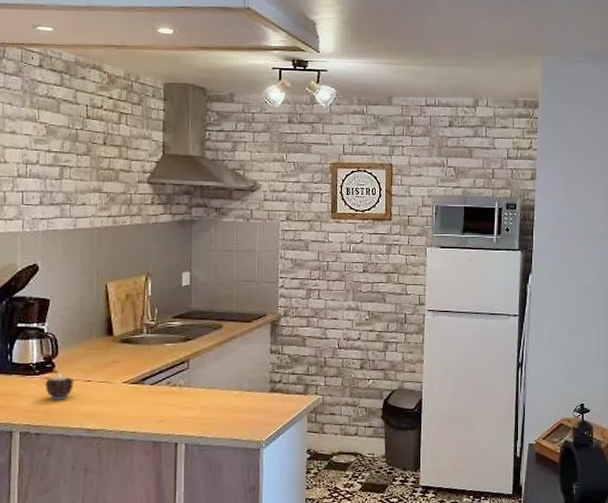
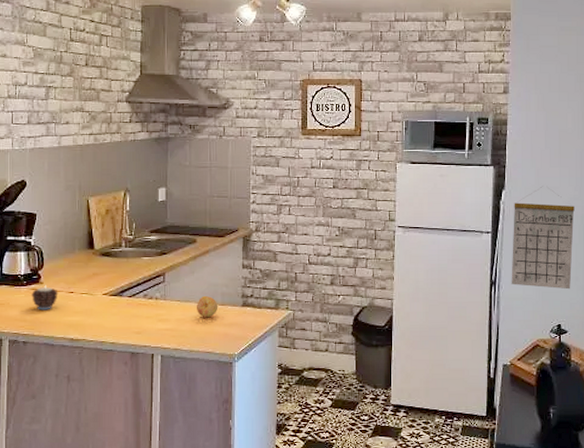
fruit: none [223,381,246,405] -> present [197,295,219,318]
calendar: none [537,270,598,370] -> present [511,186,575,290]

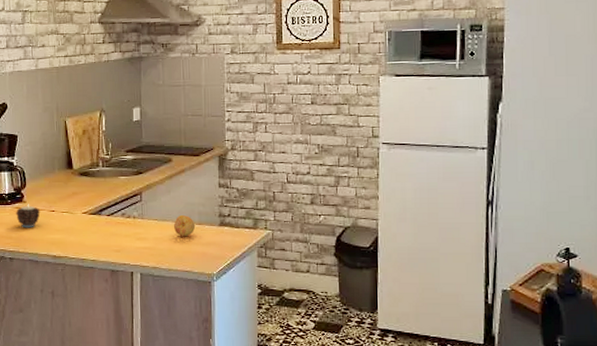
calendar: present [511,186,575,290] -> none [510,97,585,210]

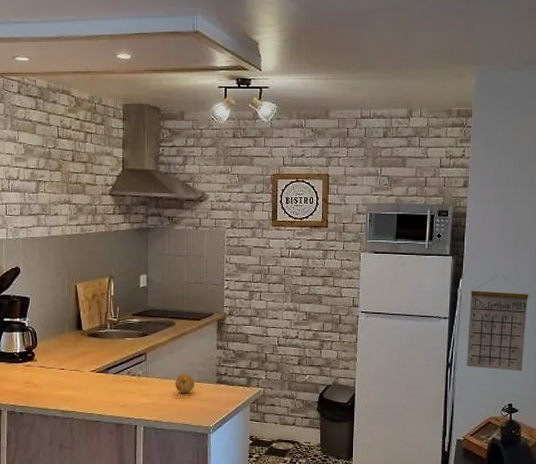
candle: present [16,204,41,228] -> none [27,362,51,385]
calendar: none [510,97,585,210] -> present [466,275,528,372]

